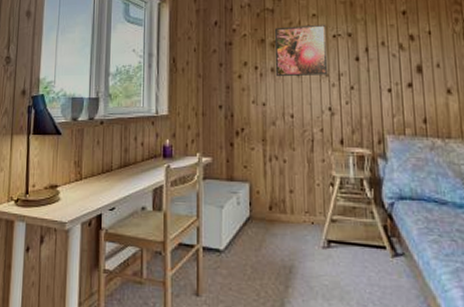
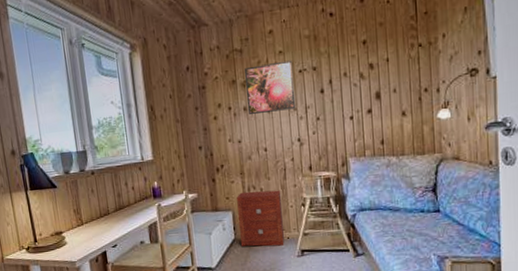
nightstand: none [256,161,309,232] -> present [237,190,285,247]

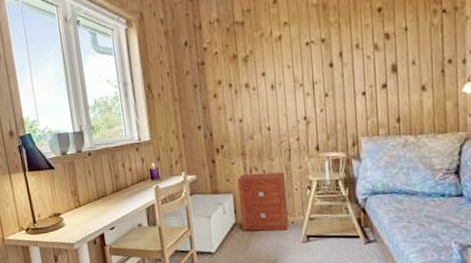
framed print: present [244,60,296,115] -> none [245,31,302,92]

